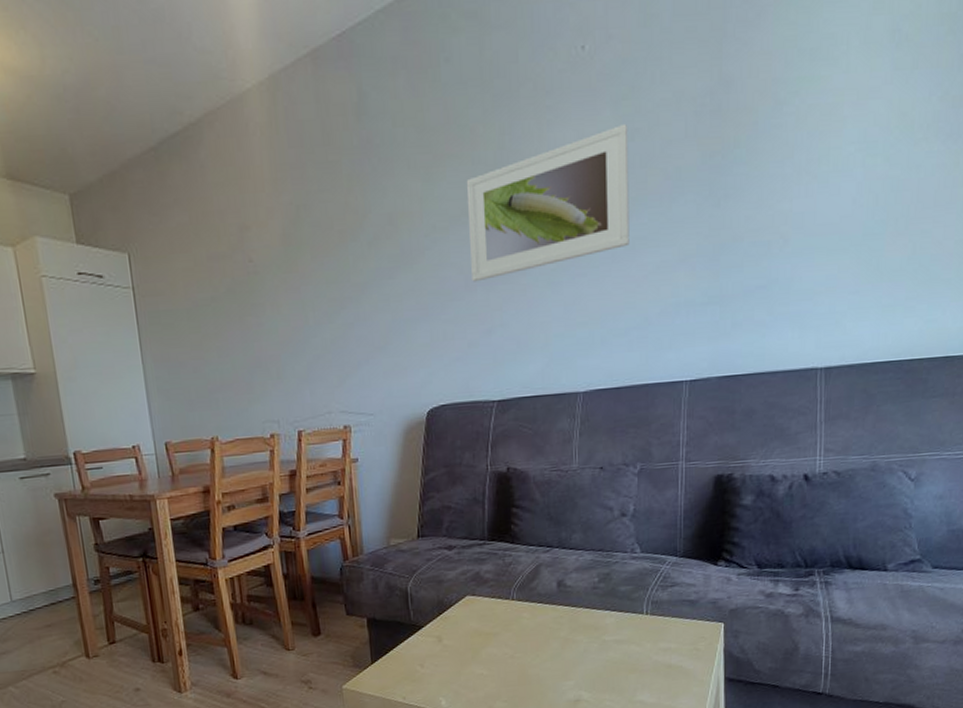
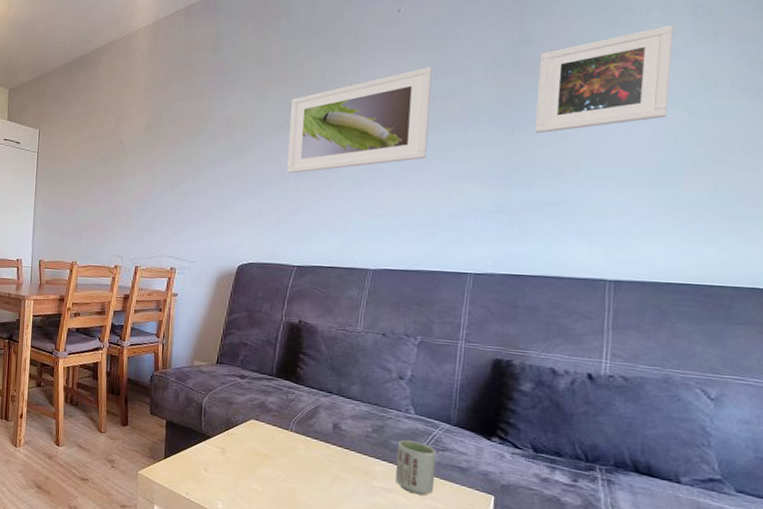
cup: none [626,582,666,640] -> present [396,440,437,495]
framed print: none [741,55,874,203] -> present [535,24,674,134]

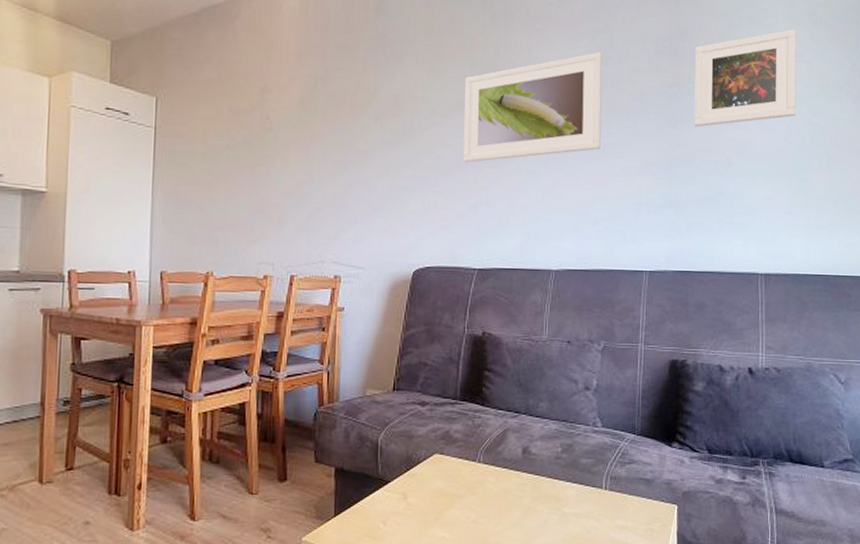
cup: present [396,440,437,495] -> none [586,457,624,515]

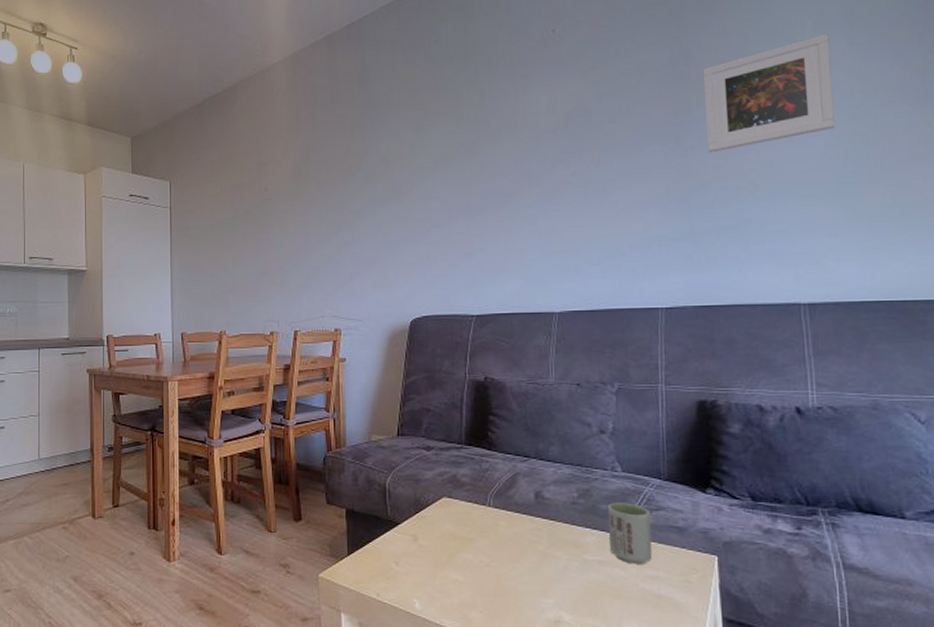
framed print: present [463,51,603,163] -> none [450,88,600,213]
cup: none [586,457,624,515] -> present [607,503,653,564]

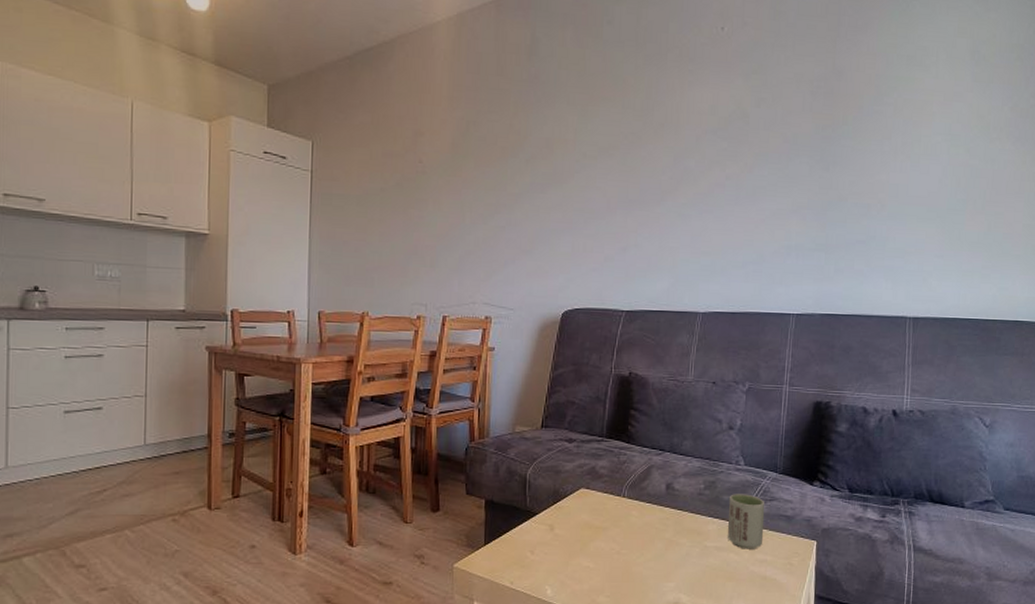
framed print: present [702,33,836,153] -> none [847,67,958,170]

